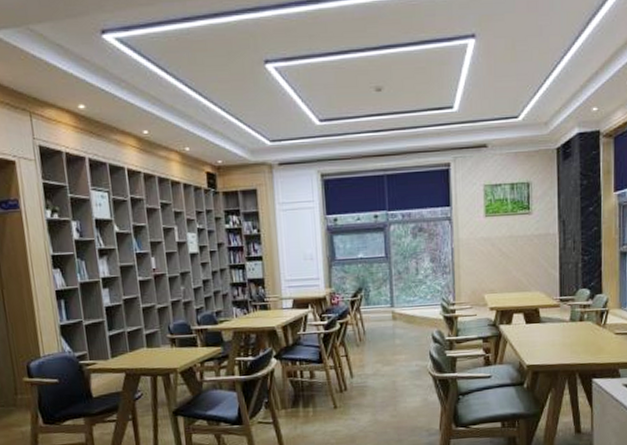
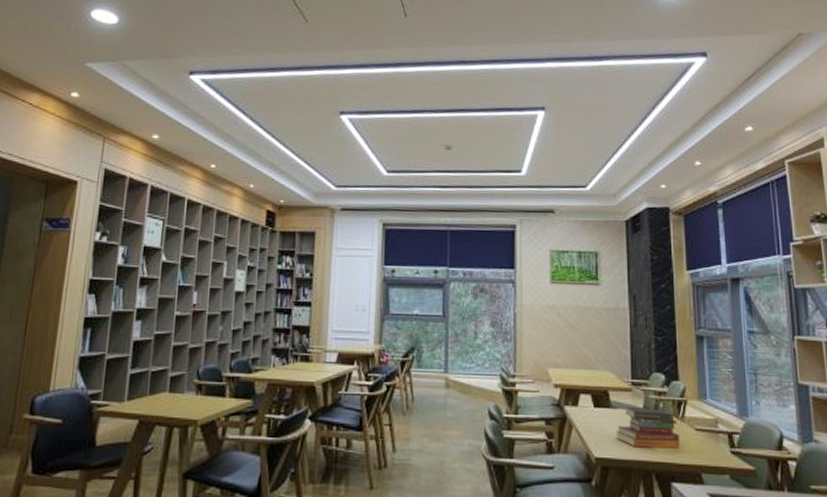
books: none [545,319,601,354] -> present [615,407,680,449]

